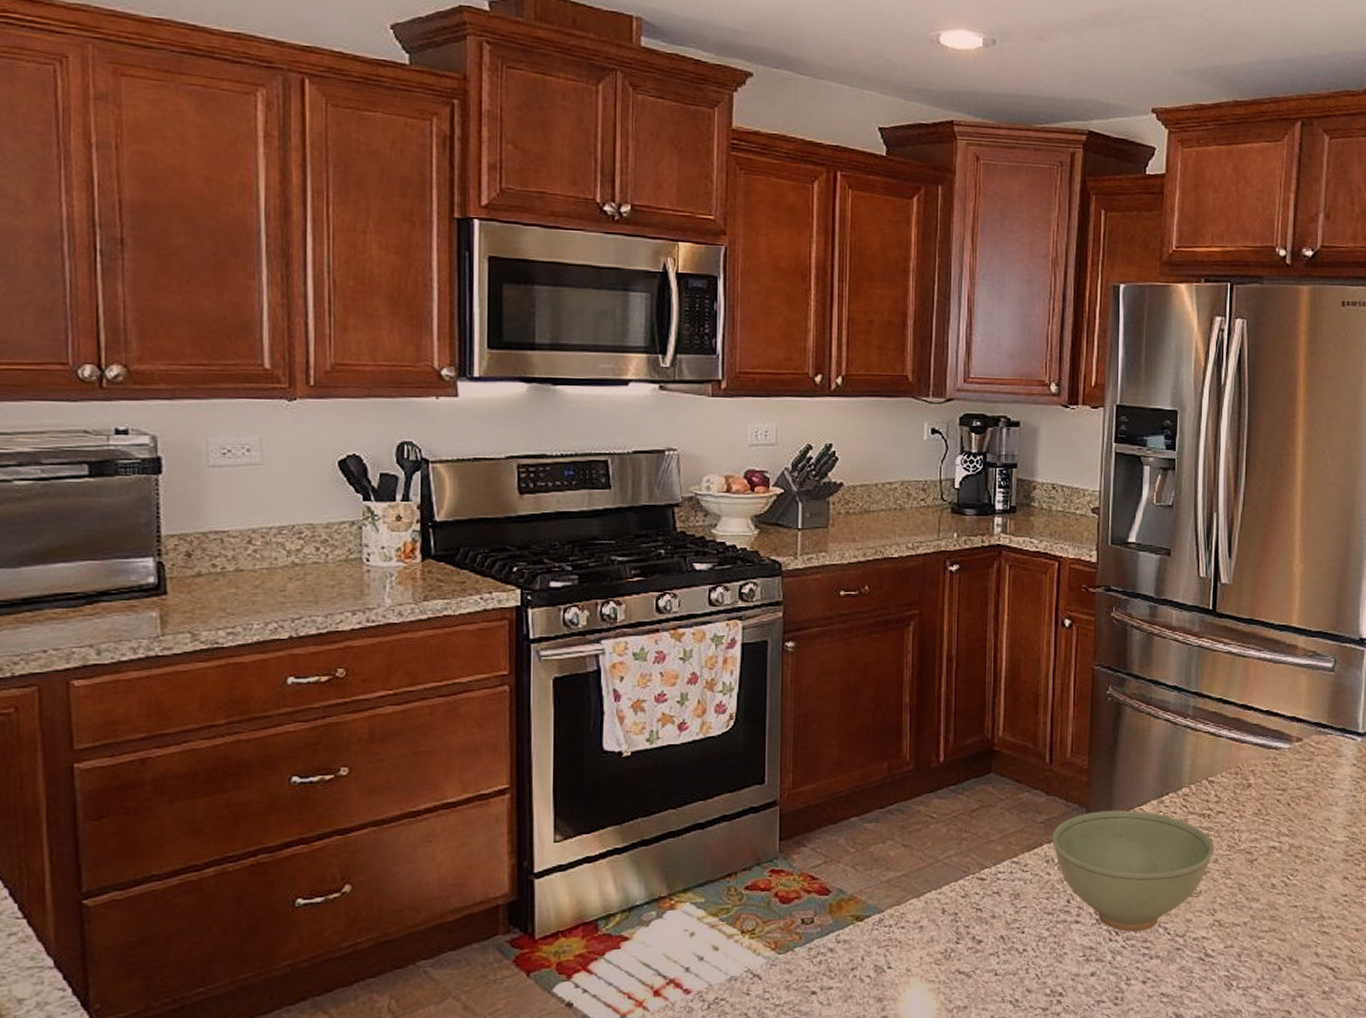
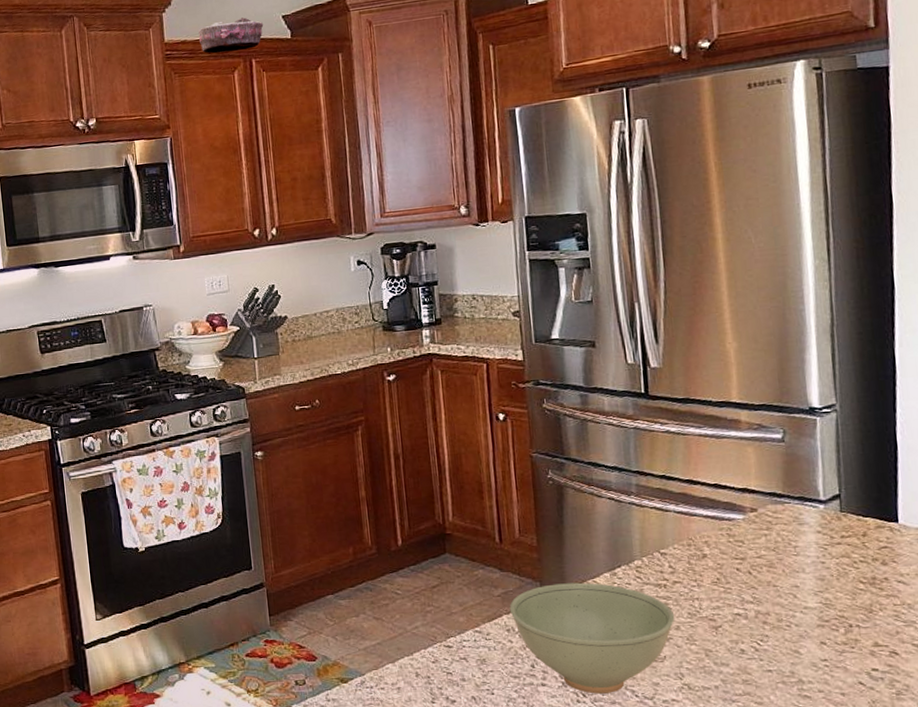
decorative basket: none [776,118,856,158] -> present [198,17,264,54]

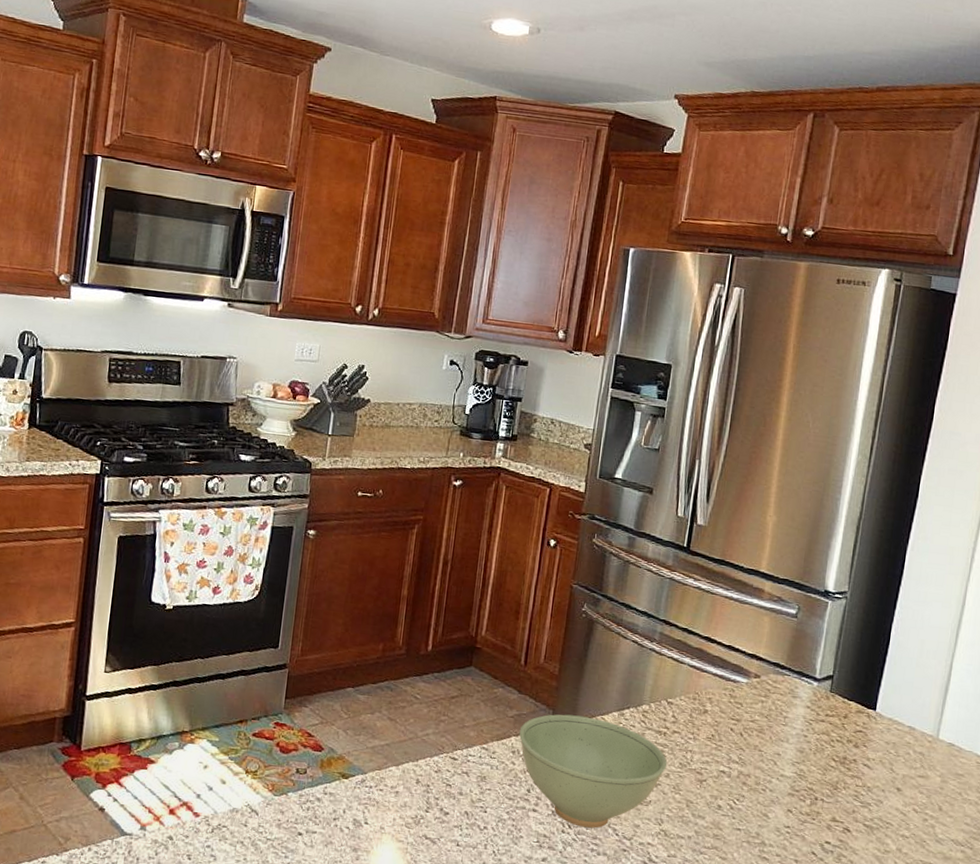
decorative basket: present [198,17,264,54] -> none [344,87,412,124]

